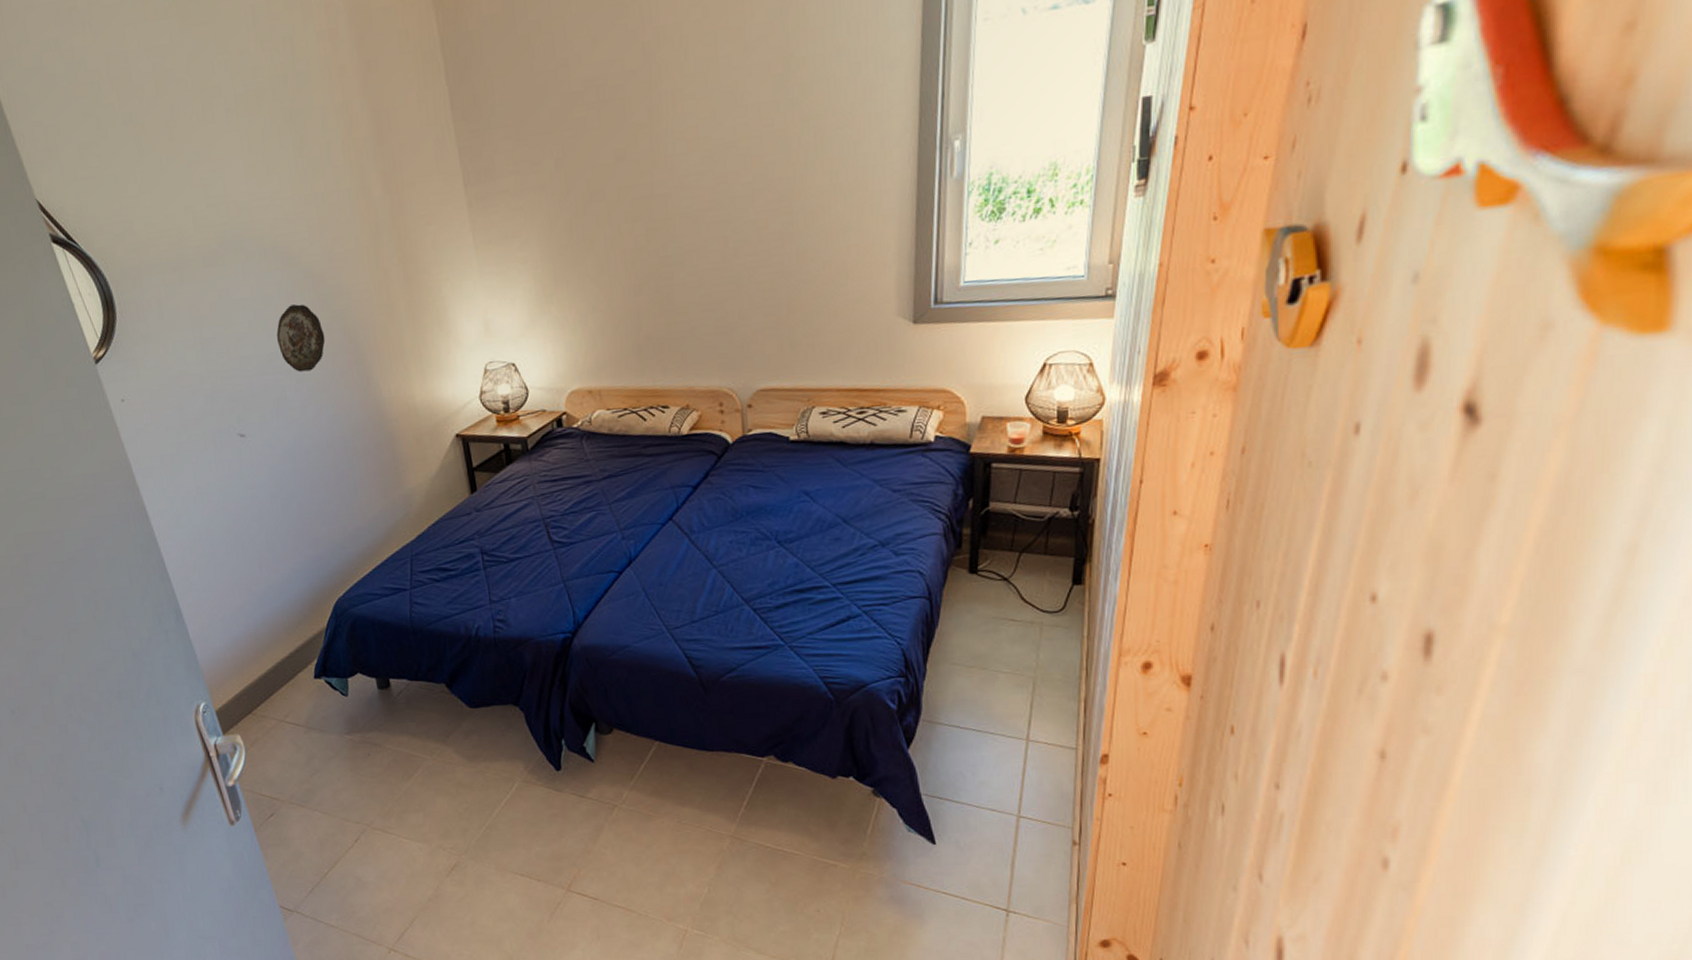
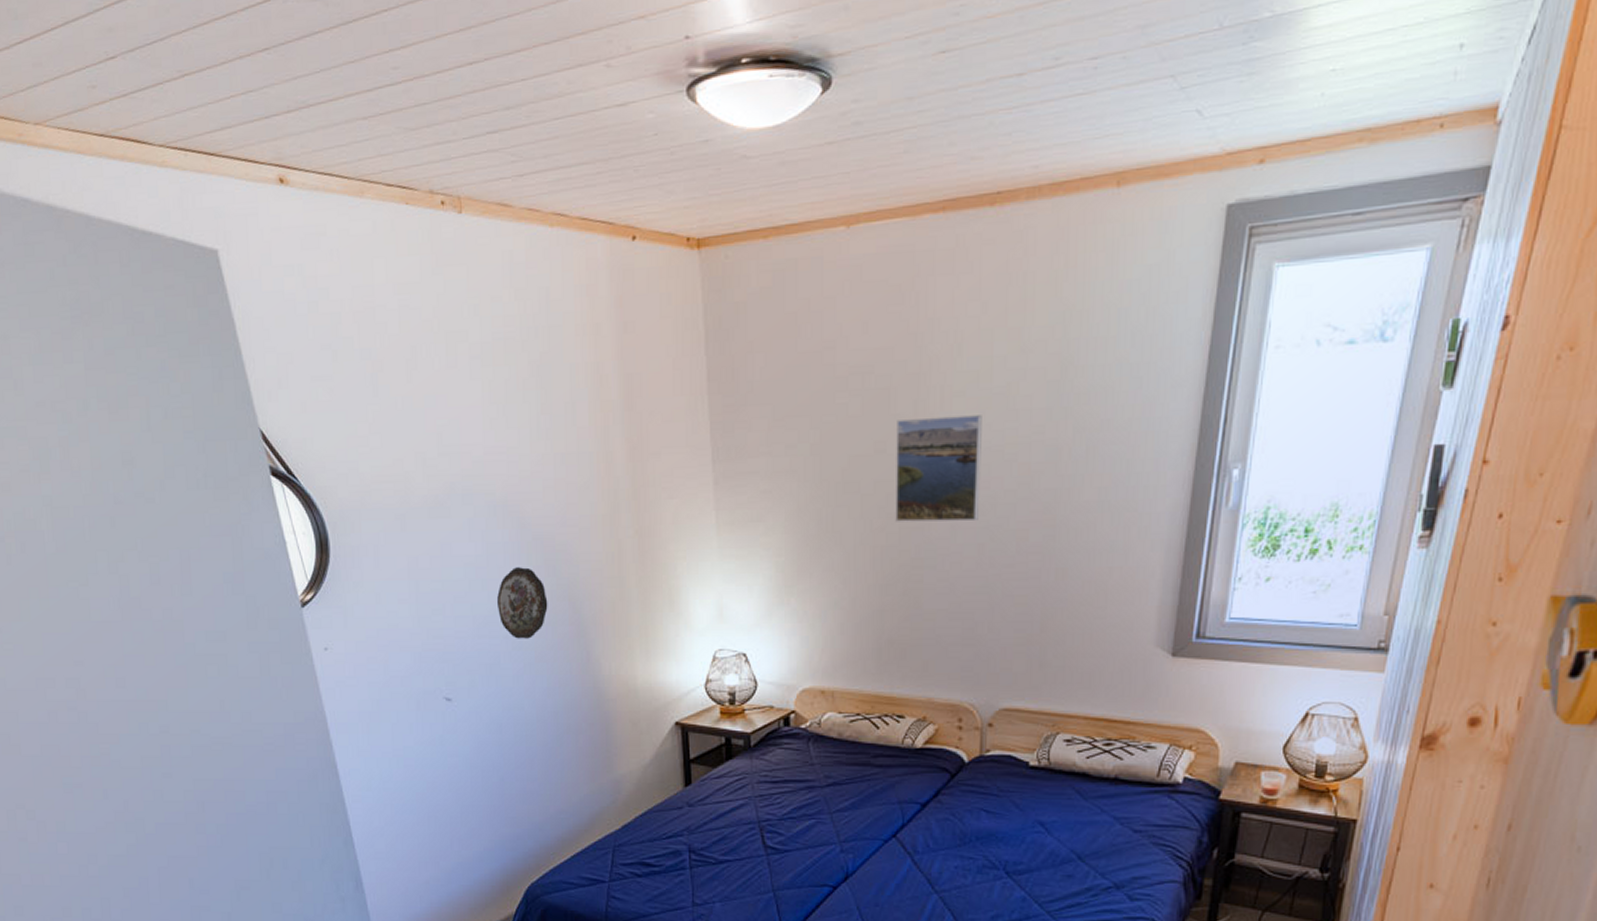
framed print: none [633,114,719,225] -> present [895,415,982,522]

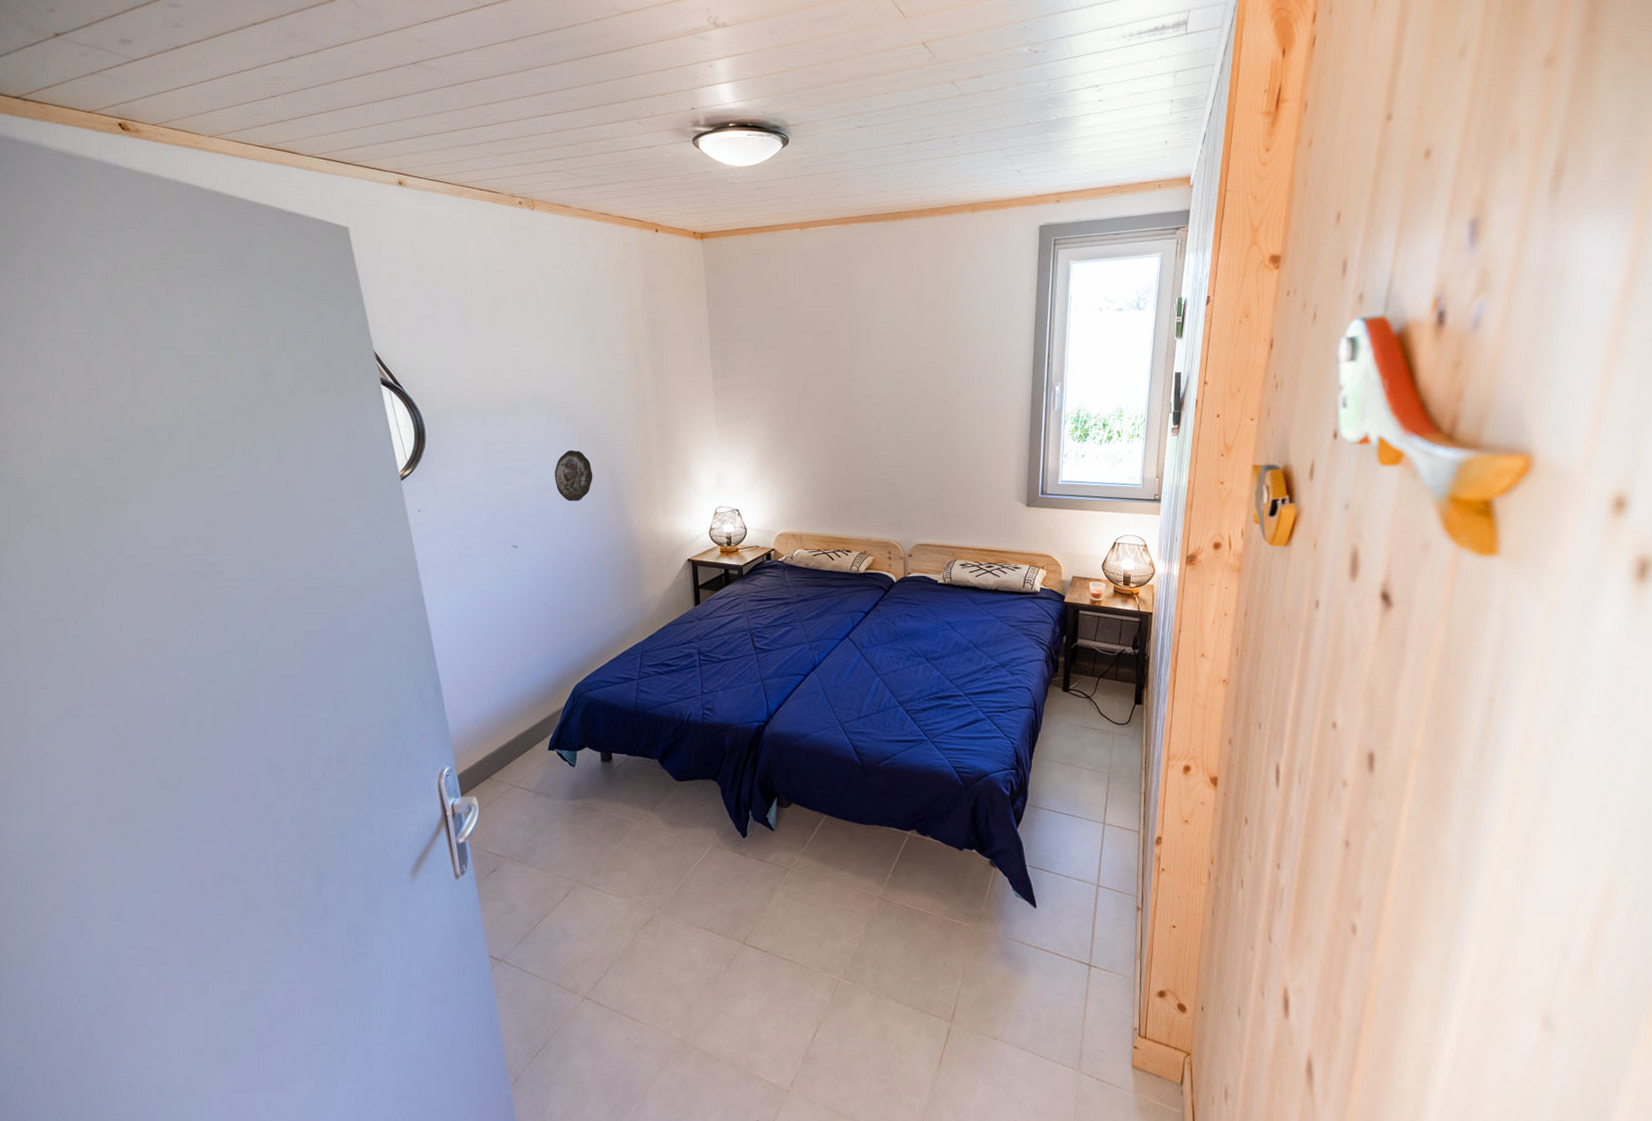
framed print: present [895,415,982,522] -> none [838,350,896,419]

